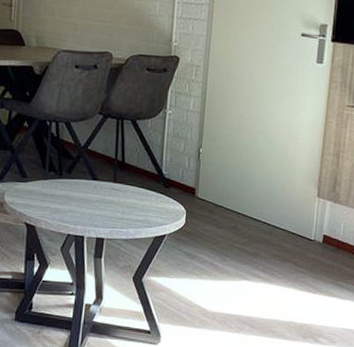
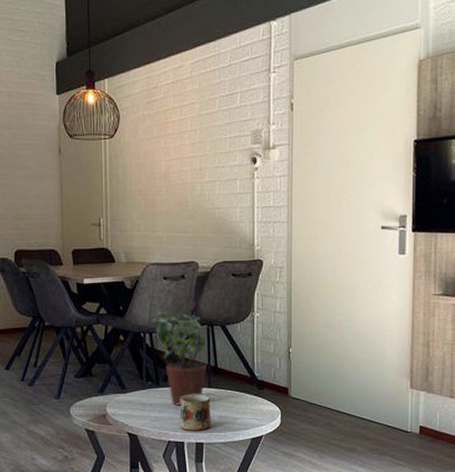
potted plant: none [59,100,119,199] -> present [151,311,209,406]
mug: none [81,188,114,226] -> present [180,394,211,431]

